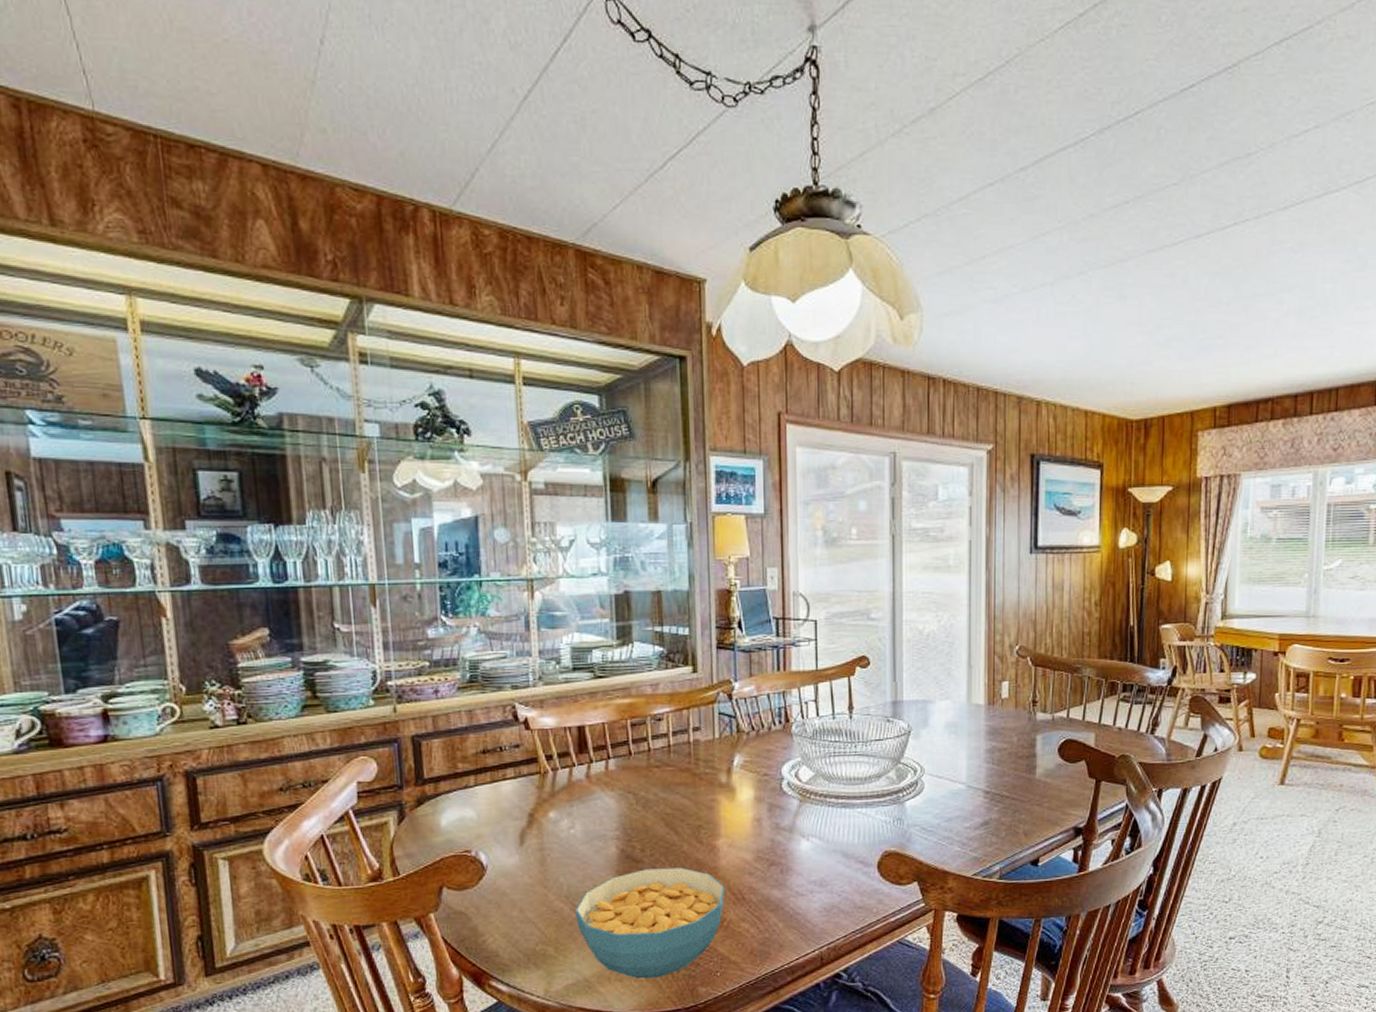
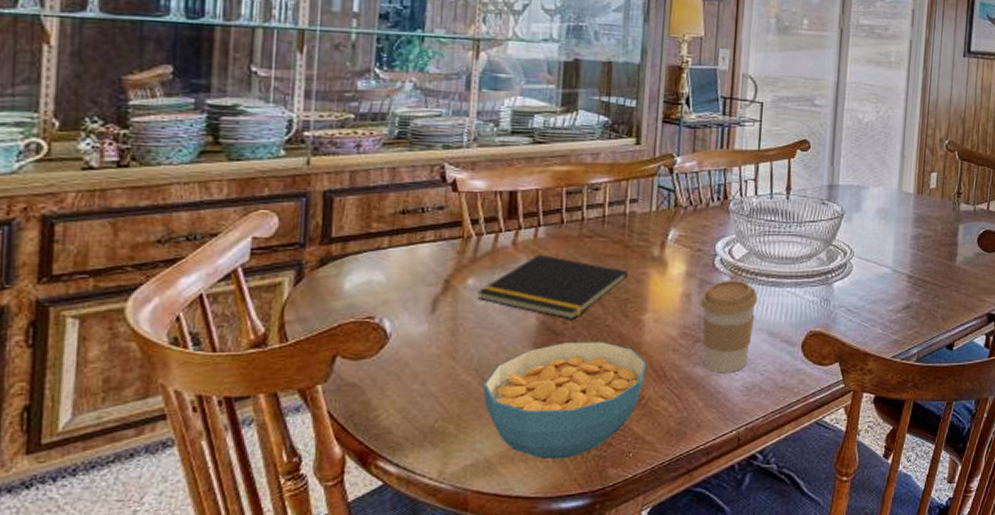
notepad: none [559,786,698,847] -> present [477,254,628,319]
coffee cup: none [771,802,829,895] -> present [700,280,758,373]

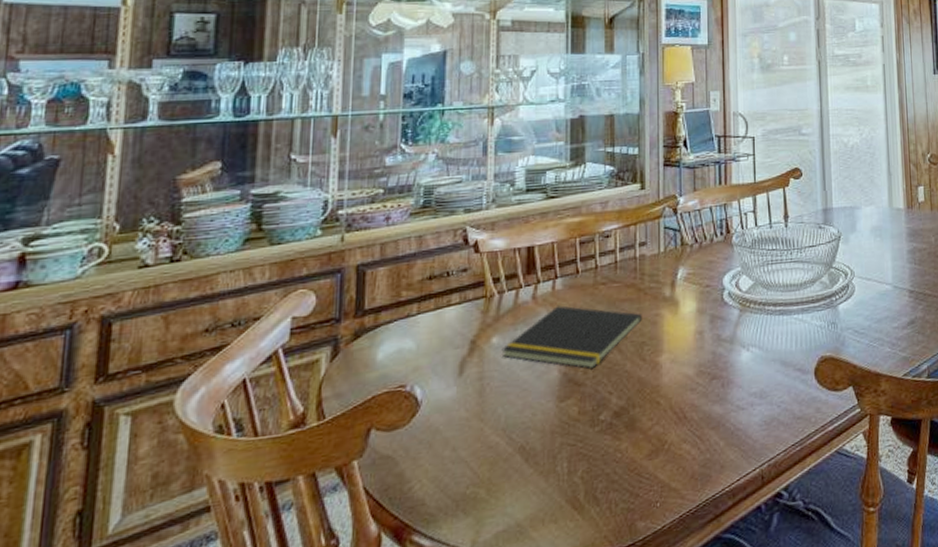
cereal bowl: present [482,342,647,460] -> none [511,388,667,518]
coffee cup: present [700,280,758,373] -> none [713,311,768,409]

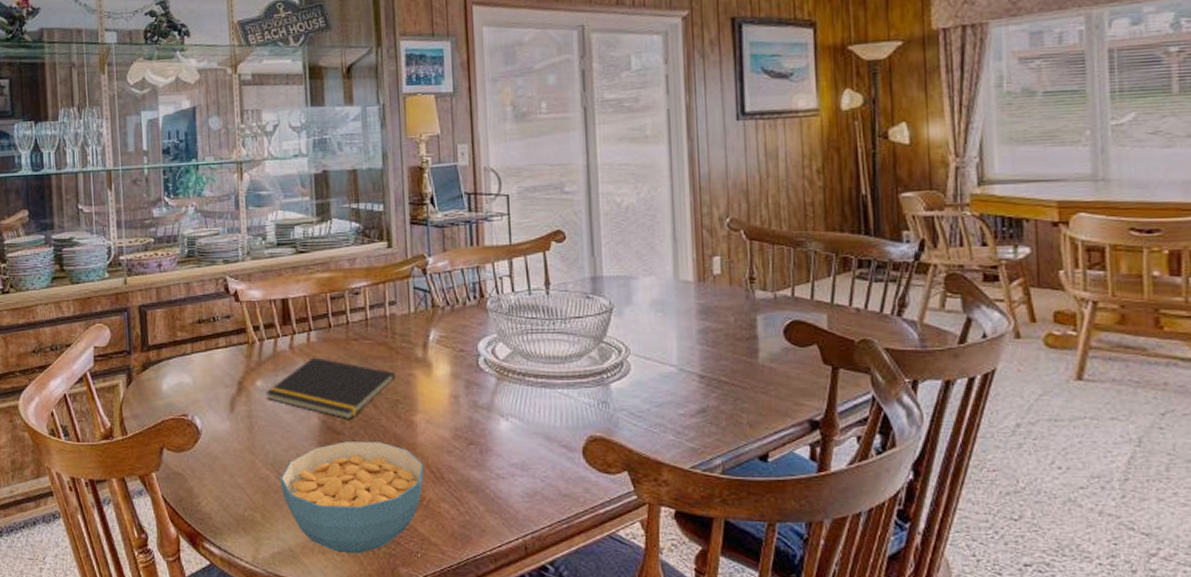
cereal bowl: none [511,388,667,518] -> present [279,441,424,554]

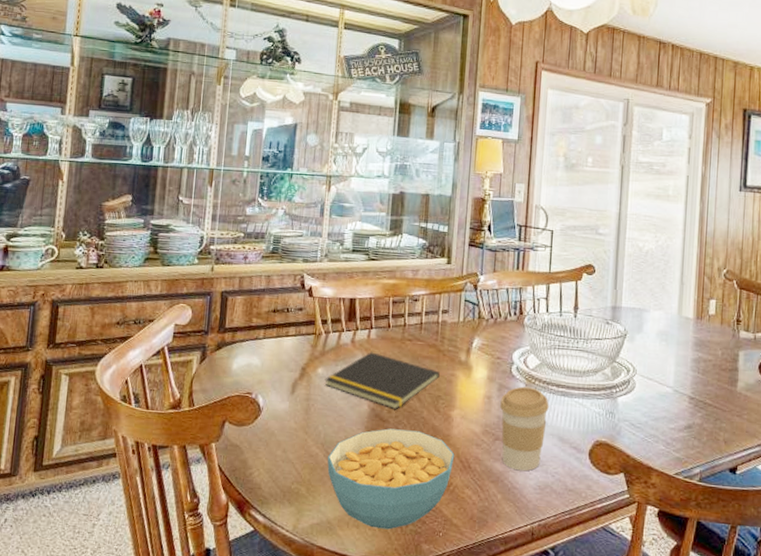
coffee cup: none [469,380,528,478] -> present [499,386,549,471]

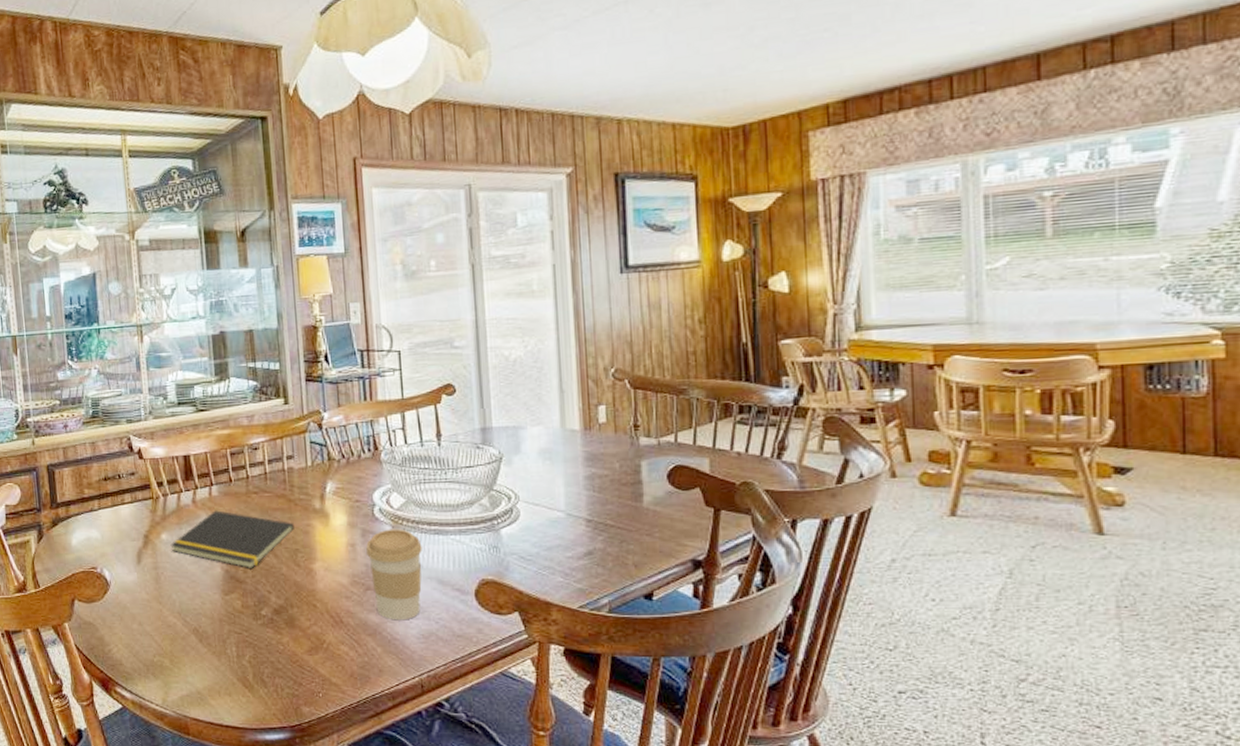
cereal bowl: present [327,428,455,530] -> none [186,589,324,695]

